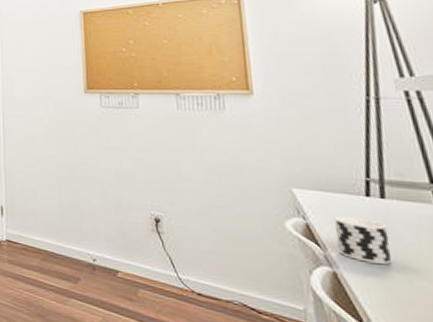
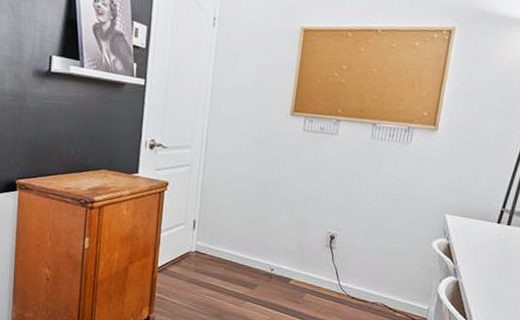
cup: present [334,216,393,264] -> none [464,238,505,275]

